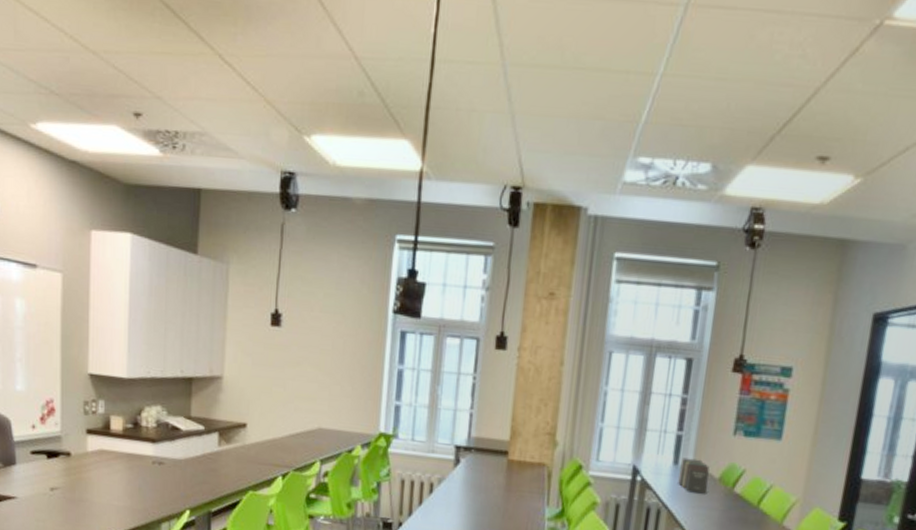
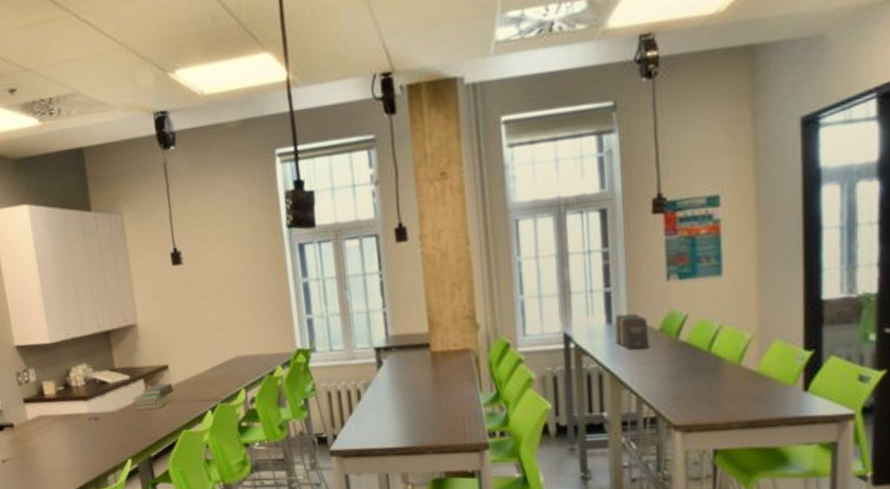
books: none [204,440,248,465] -> present [133,383,174,411]

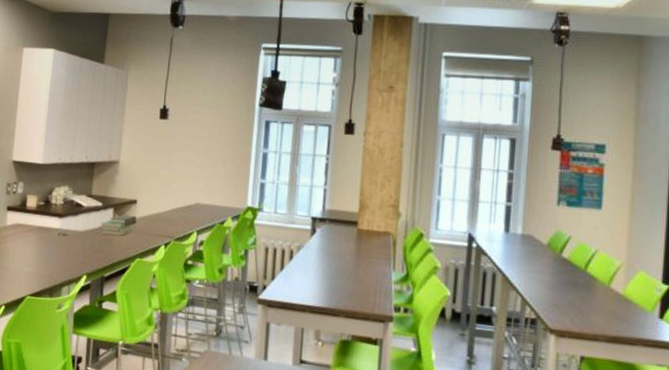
books: present [614,313,650,350] -> none [510,226,538,259]

